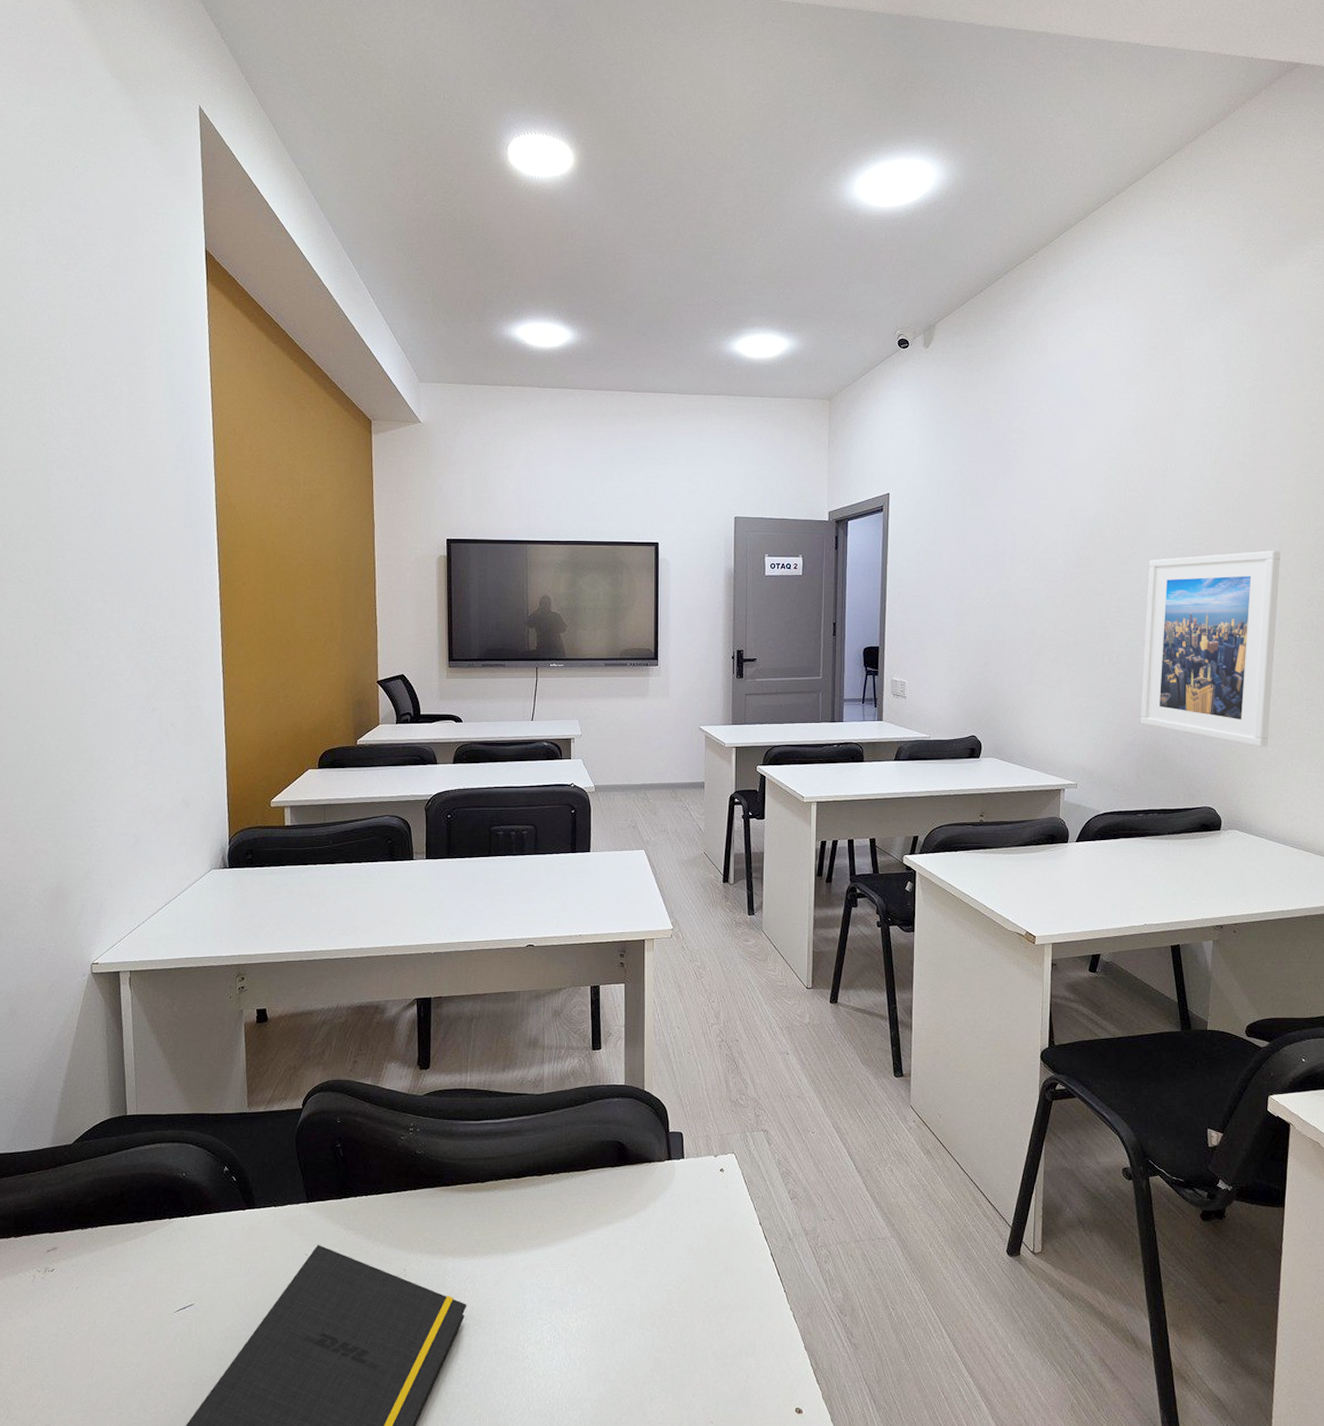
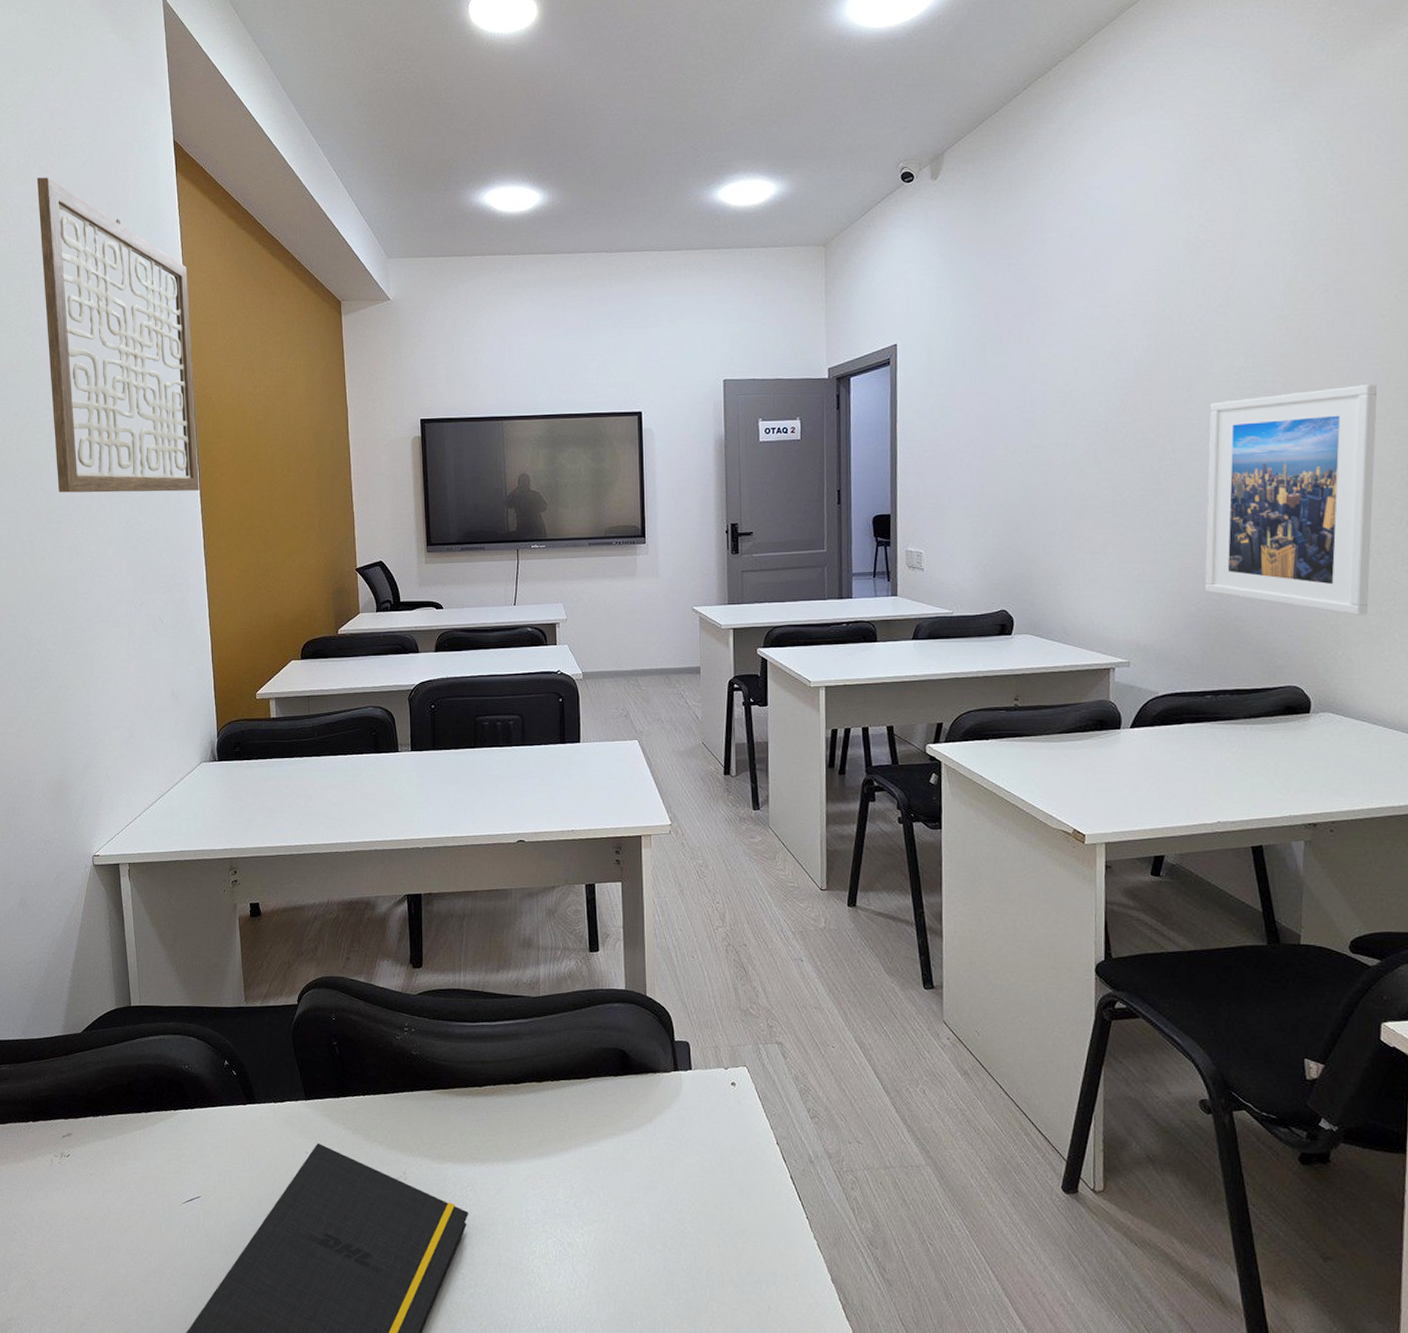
wall art: none [57,275,219,599] -> present [37,177,199,493]

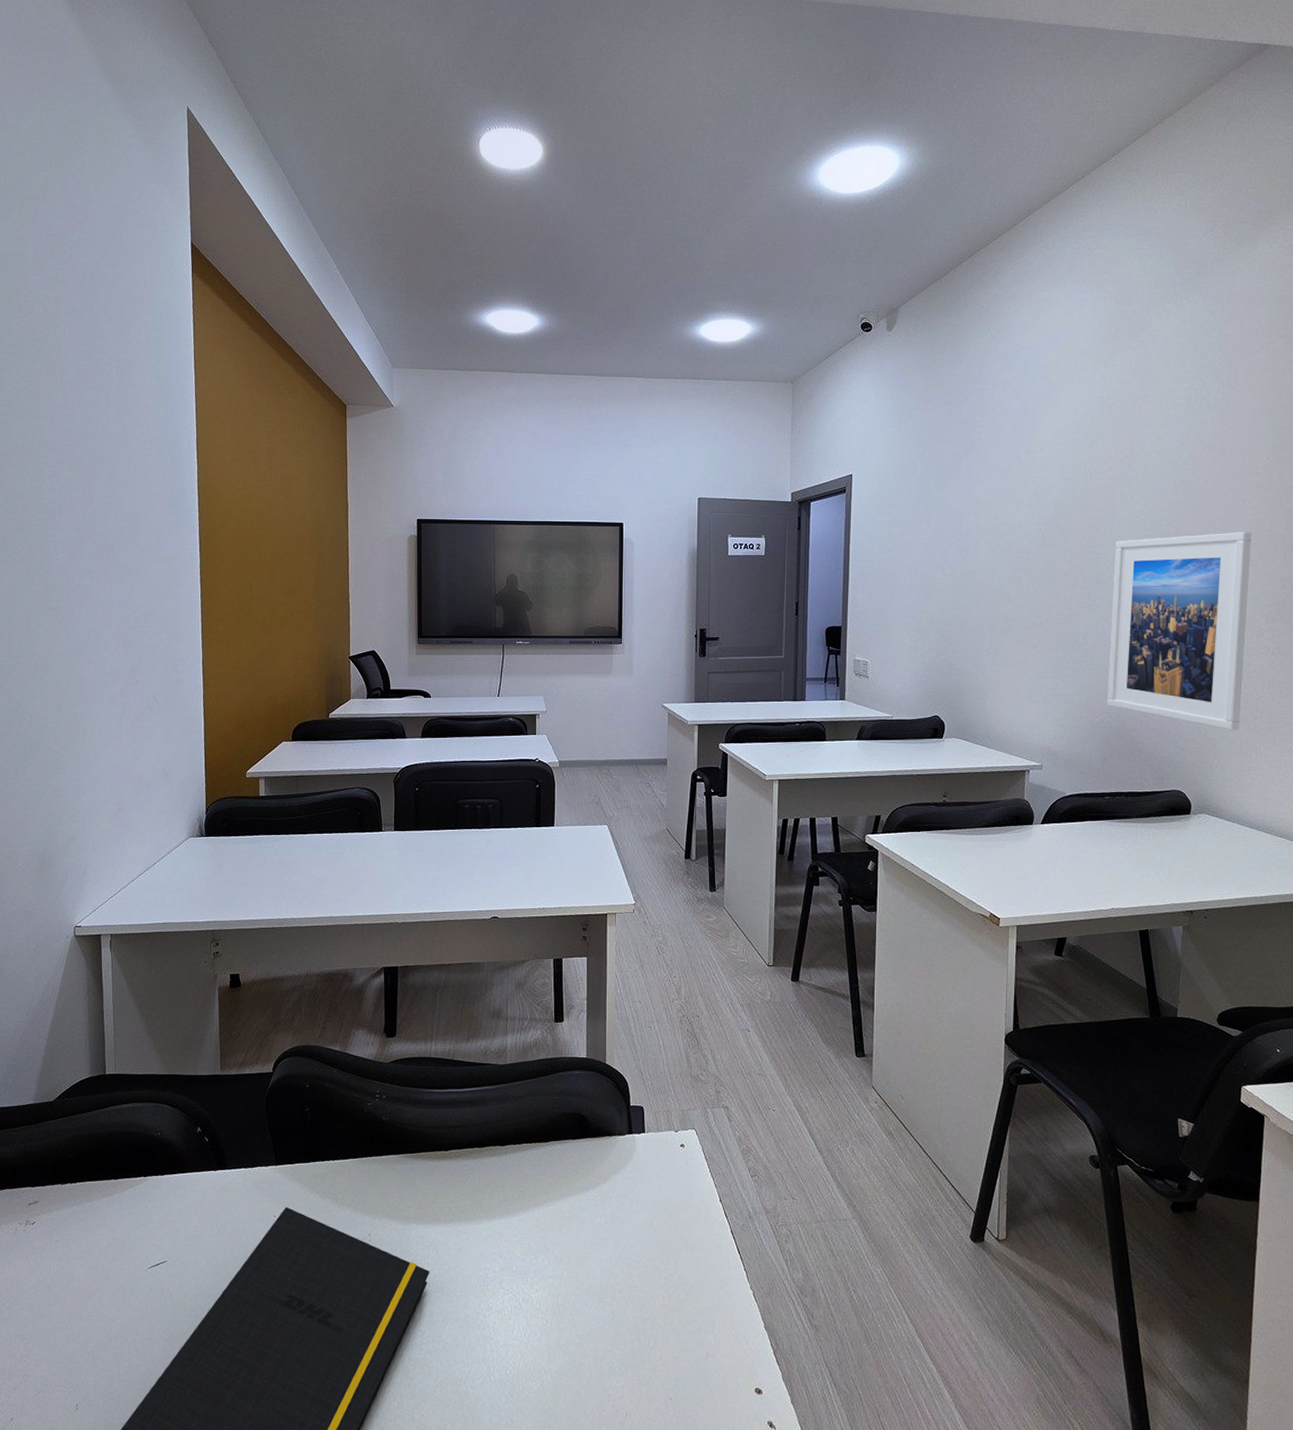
wall art: present [37,177,199,493] -> none [53,268,200,576]

